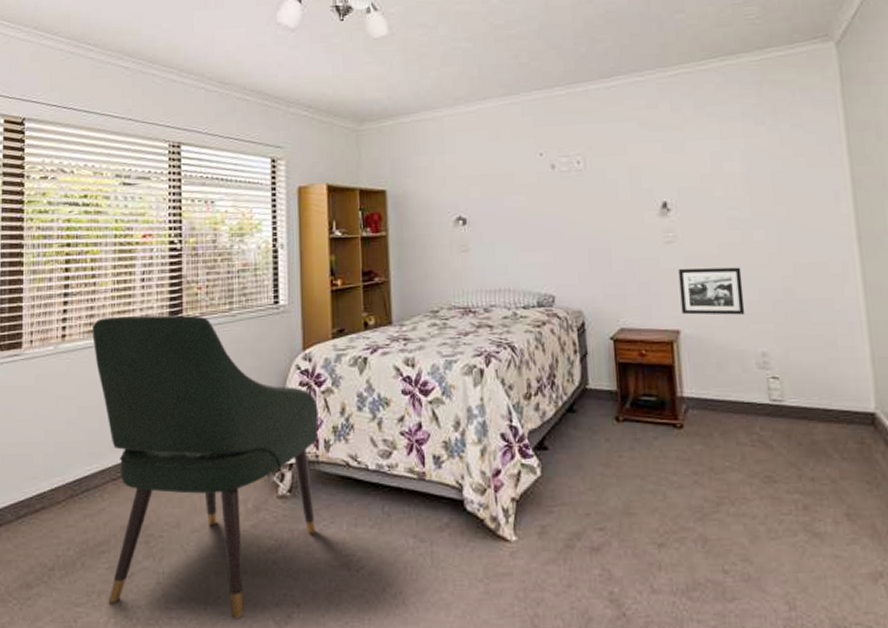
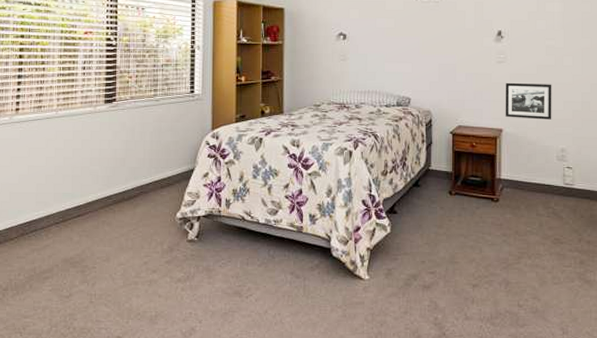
chair: present [92,315,319,619] -> none [41,97,222,330]

